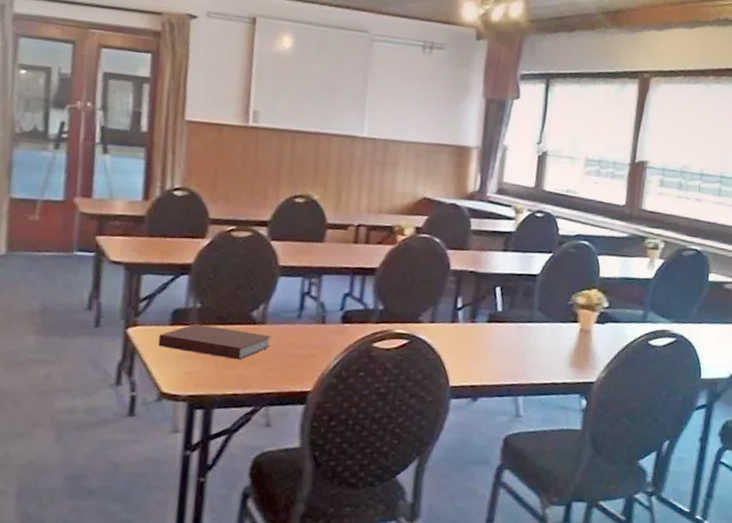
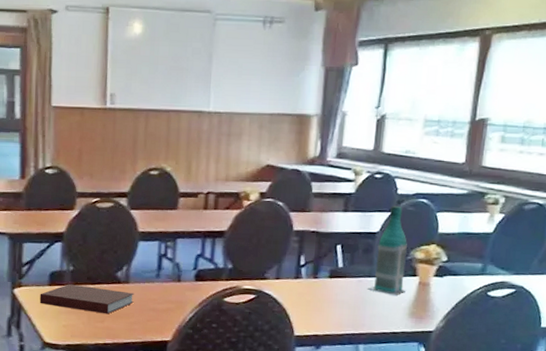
bottle: none [528,247,569,343] -> present [368,206,407,295]

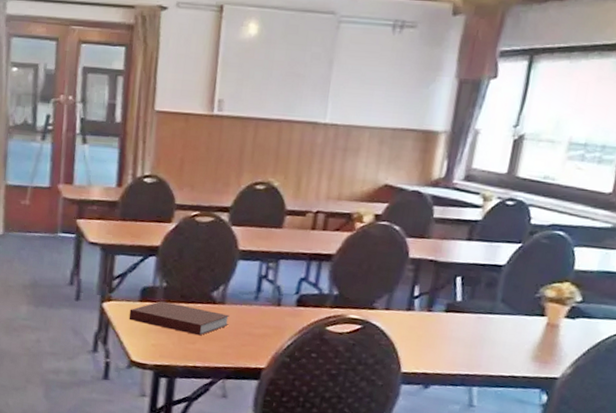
bottle: present [368,206,407,295] -> none [488,237,537,336]

